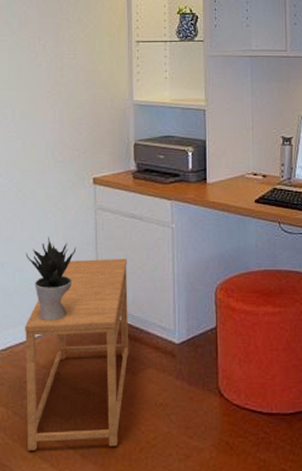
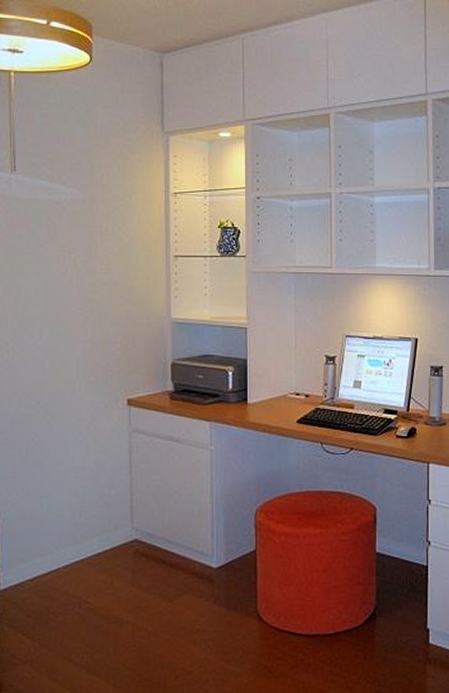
potted plant: present [25,236,77,321] -> none [54,460,110,549]
side table: present [25,259,129,450] -> none [53,483,165,683]

